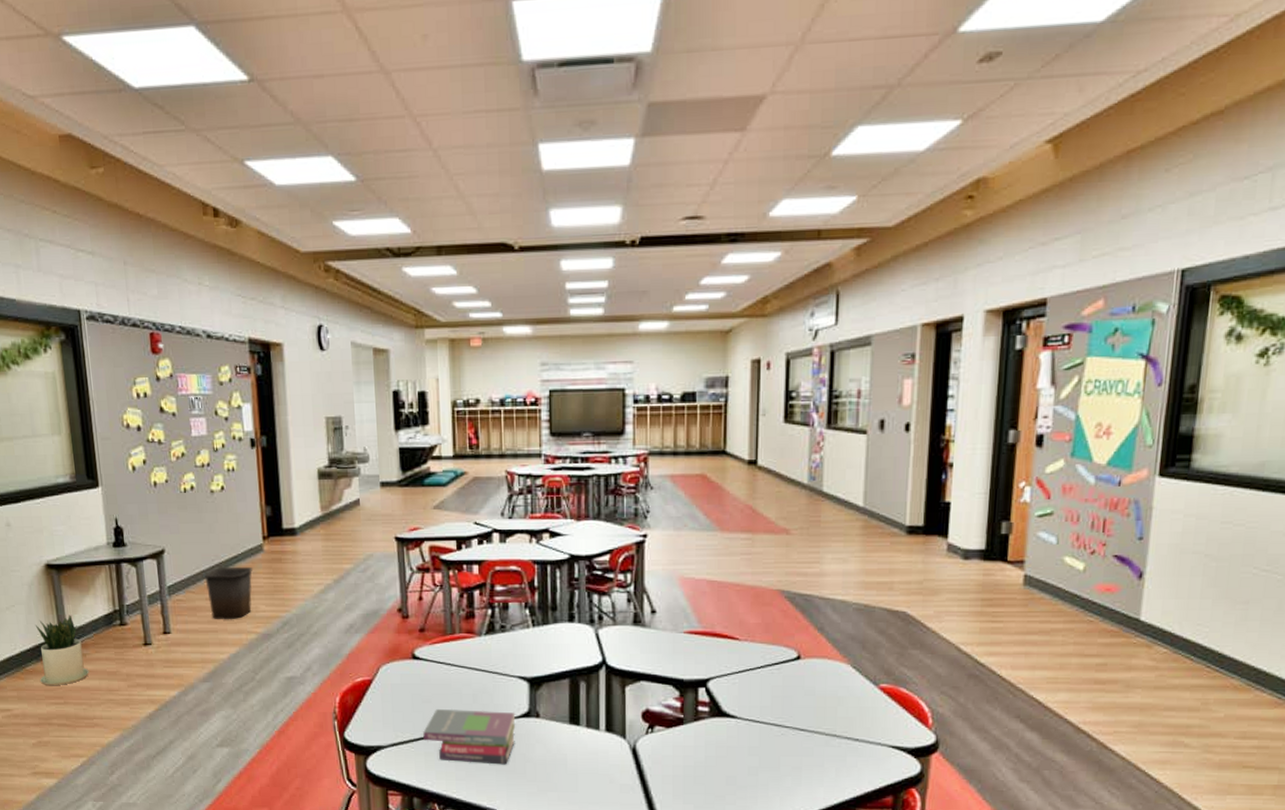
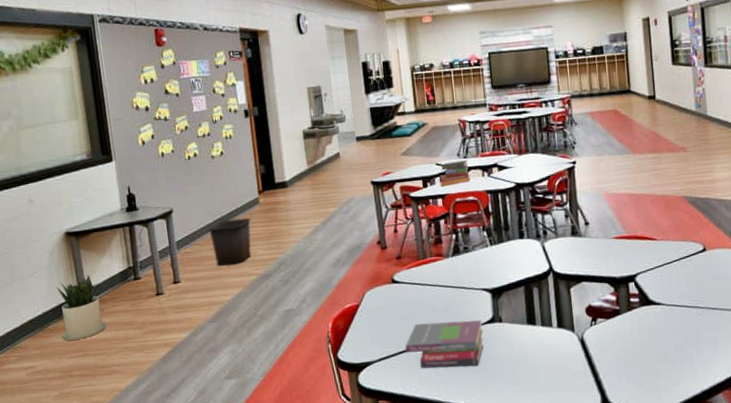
books: none [477,521,515,551] -> present [439,160,470,187]

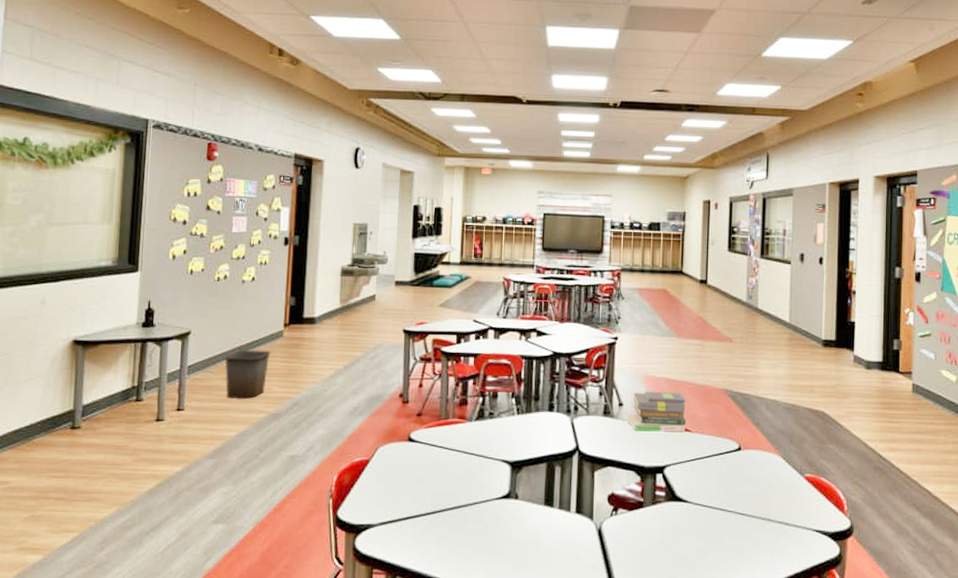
planter: present [56,275,107,341] -> none [44,389,97,458]
books: present [405,320,484,369] -> none [411,488,497,544]
books: present [439,160,470,187] -> none [474,320,507,345]
books: none [594,206,651,246] -> present [626,391,687,433]

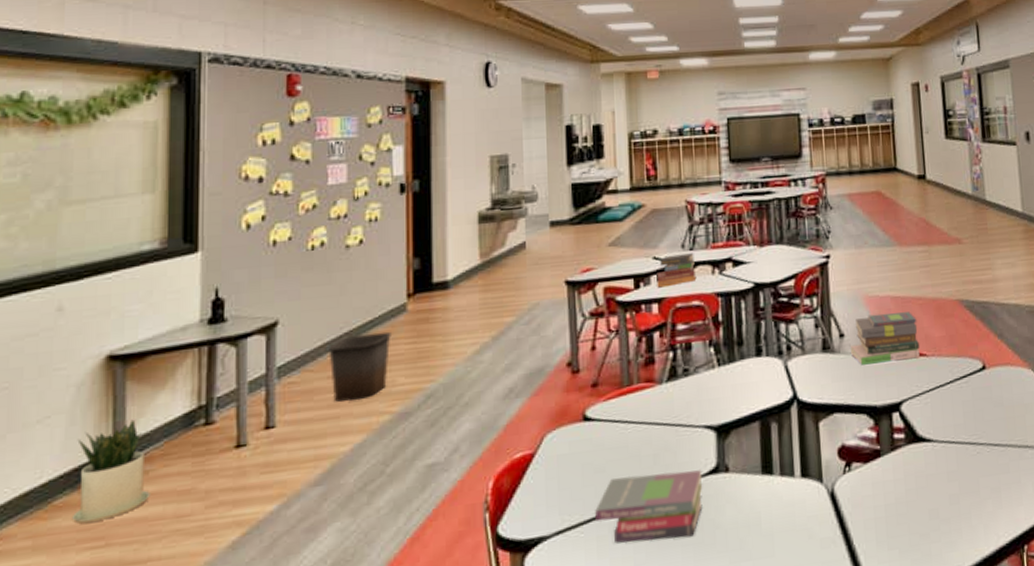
planter: none [44,389,97,458] -> present [71,419,151,524]
books: none [411,488,497,544] -> present [595,470,703,543]
books: none [474,320,507,345] -> present [656,253,697,288]

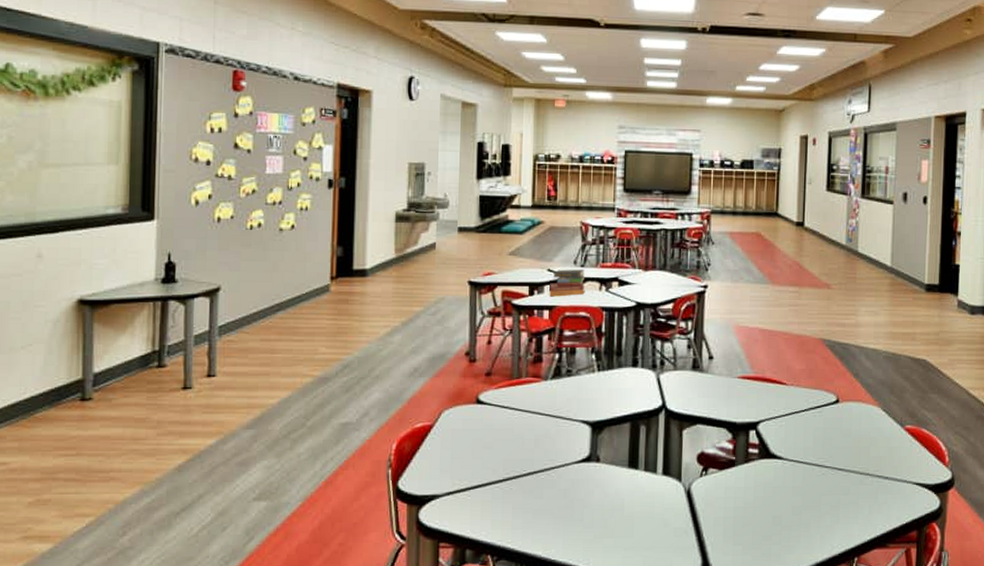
planter: present [71,419,151,524] -> none [49,355,113,434]
waste bin: present [327,331,393,402] -> none [261,306,317,363]
books: present [595,470,703,543] -> none [481,454,576,512]
books: present [850,312,920,365] -> none [717,342,782,386]

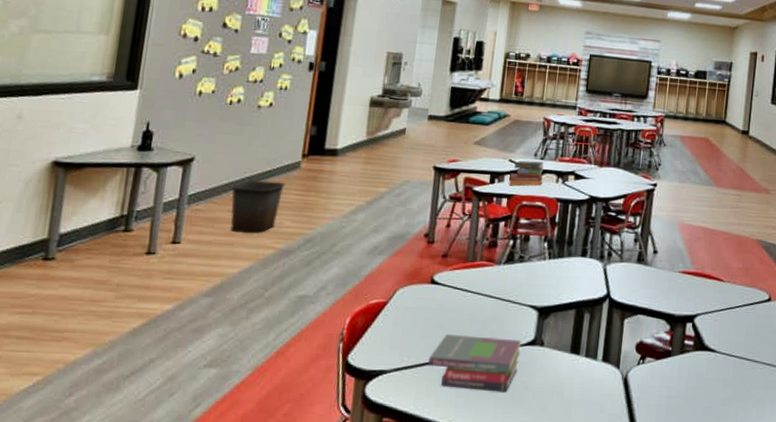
waste bin: none [261,306,317,363] -> present [230,180,286,234]
books: none [481,454,576,512] -> present [428,333,522,393]

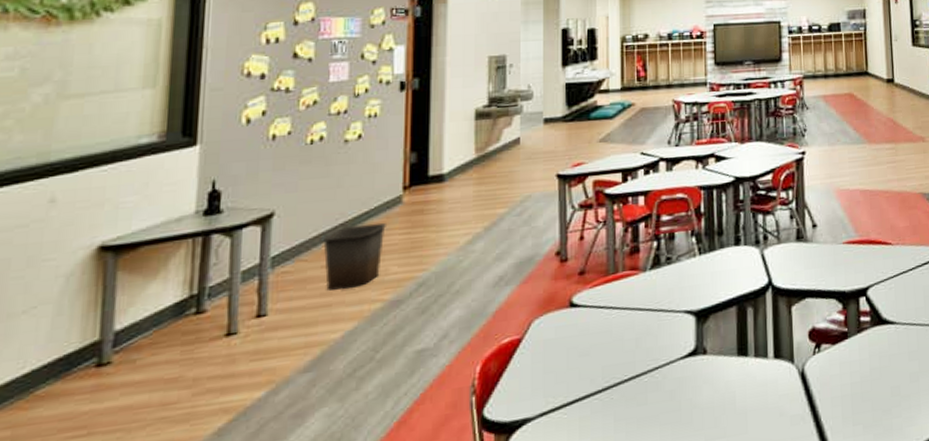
books: present [428,333,522,393] -> none [578,352,682,424]
books: present [509,160,544,187] -> none [644,149,681,182]

